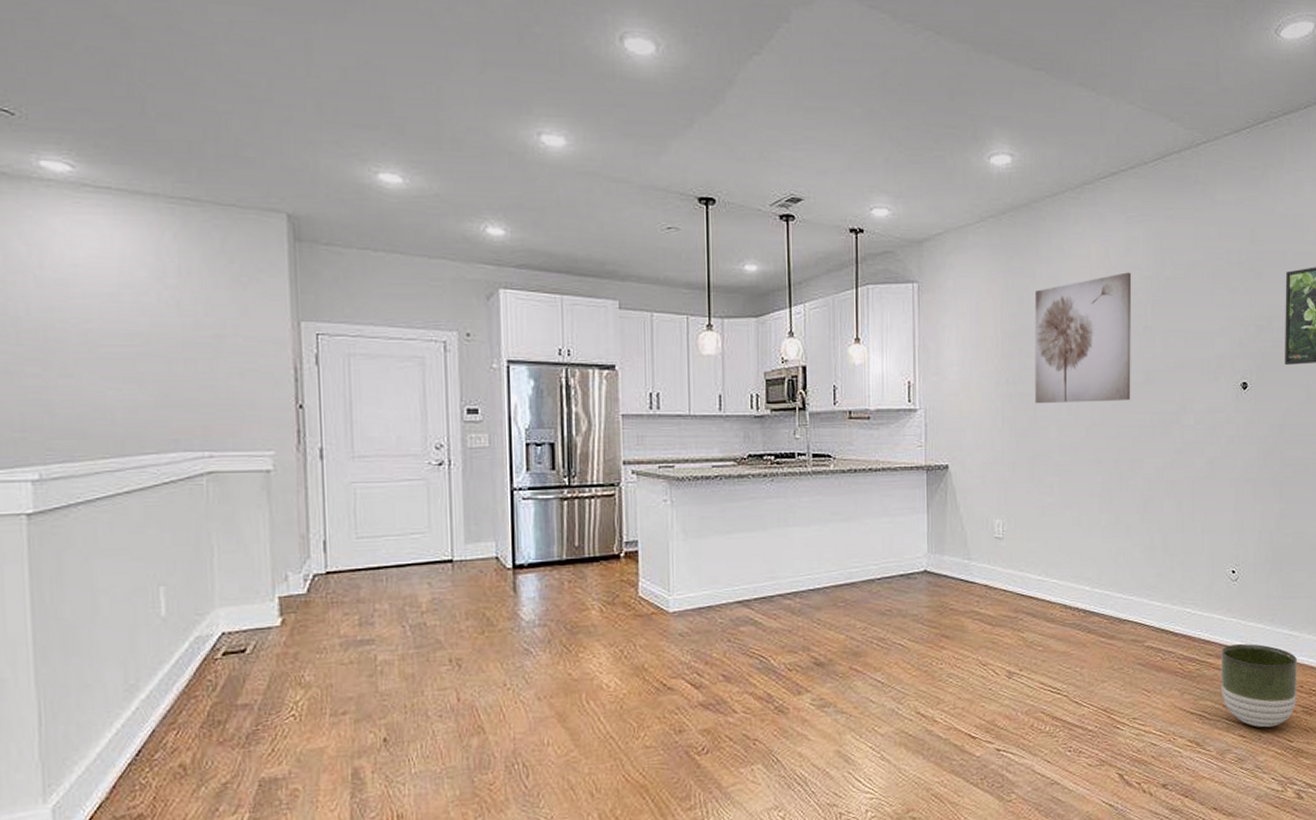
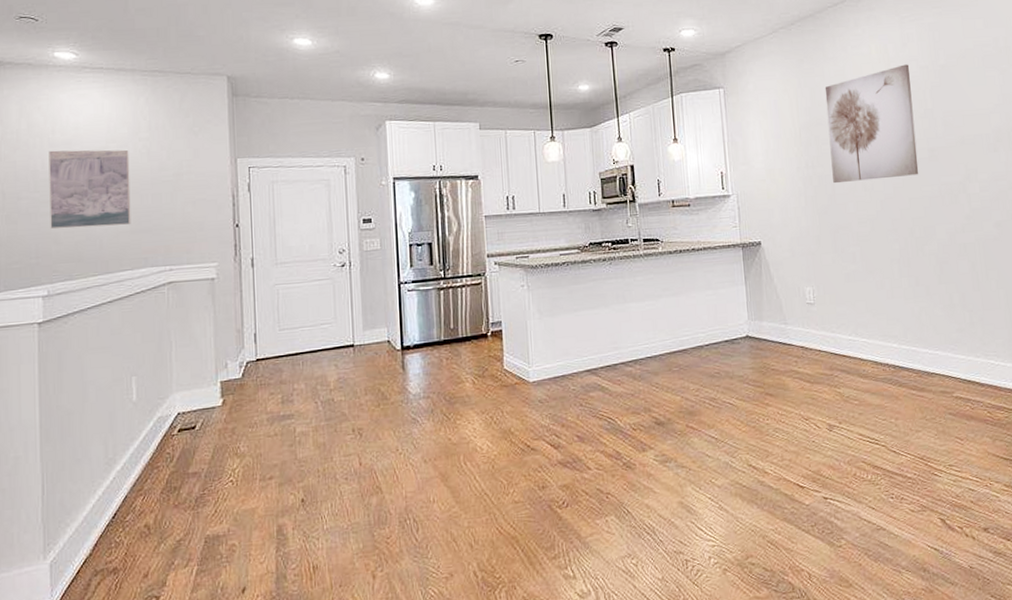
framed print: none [35,292,155,397] -> present [48,149,131,229]

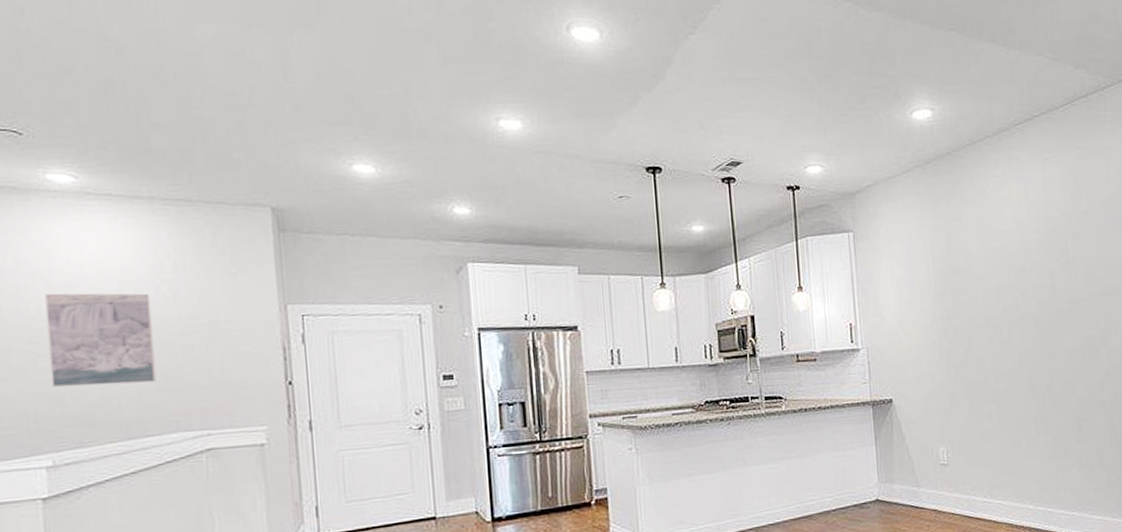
wall art: present [824,64,919,184] -> none [962,209,1059,337]

